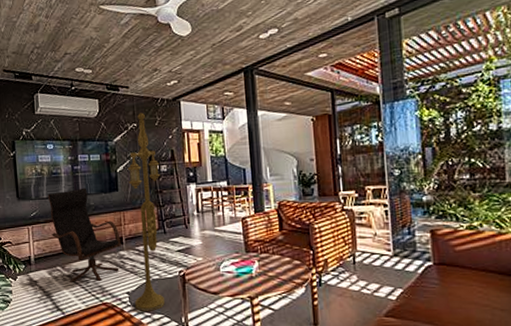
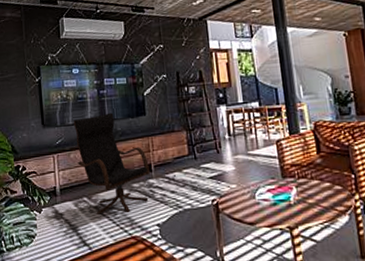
floor lamp: present [127,112,165,311] -> none [154,33,198,245]

